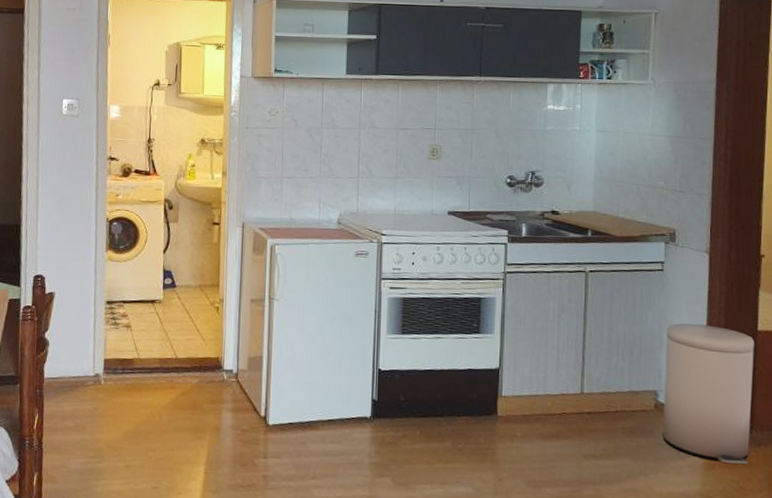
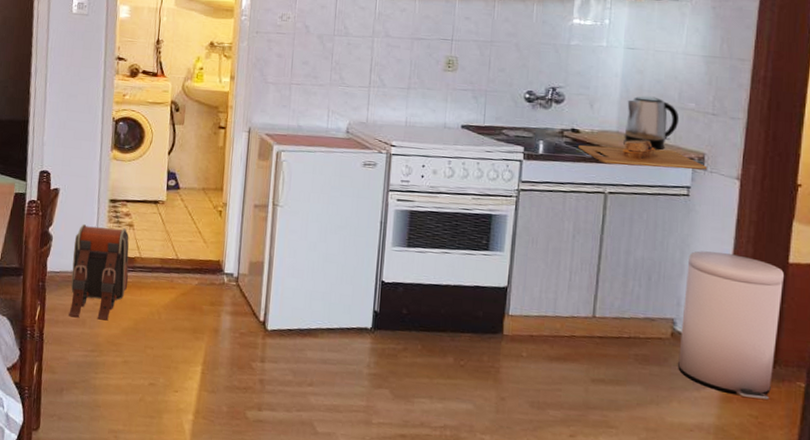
backpack: none [68,328,128,425] -> present [69,224,129,321]
cutting board: none [558,219,678,246] -> present [577,140,707,170]
kettle: none [600,176,650,228] -> present [623,95,679,151]

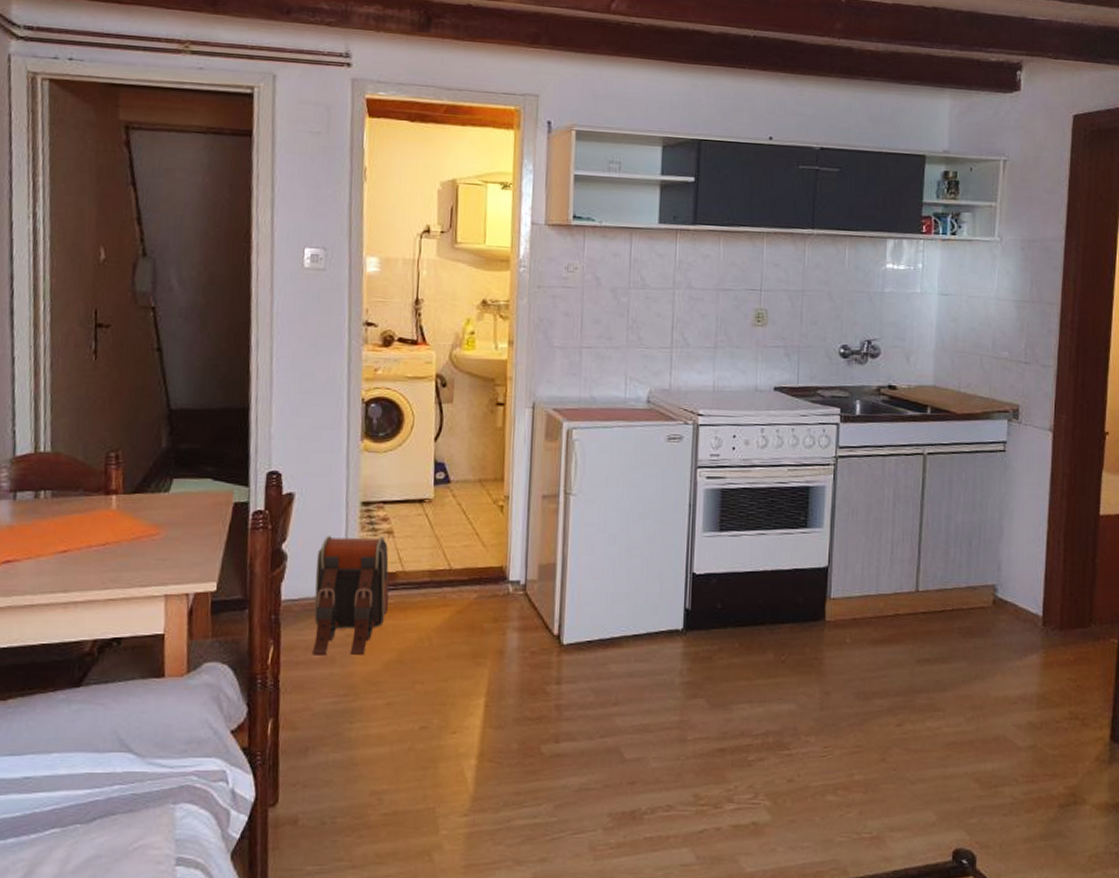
cutting board: present [577,140,707,170] -> none [895,394,1021,423]
kettle: present [623,95,679,151] -> none [941,346,994,404]
pedal bin: present [677,251,784,401] -> none [999,509,1096,662]

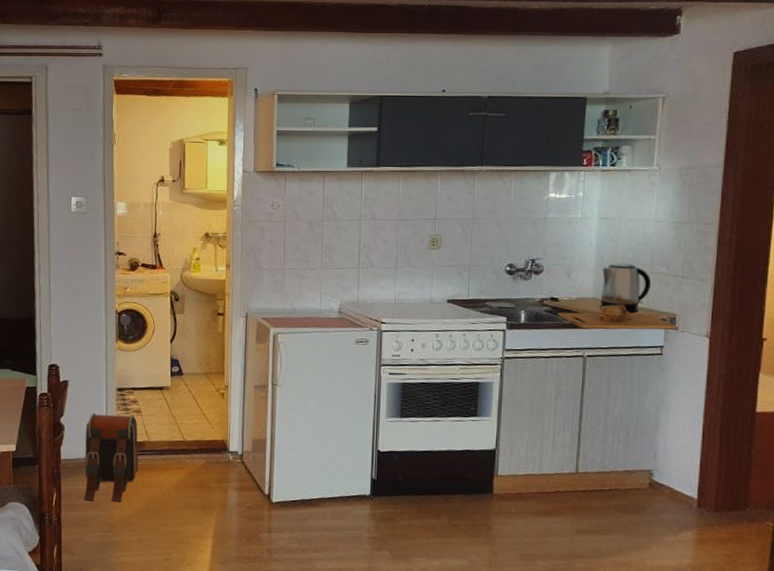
cutting board: none [895,394,1021,423] -> present [557,305,678,330]
kettle: none [941,346,994,404] -> present [600,263,652,314]

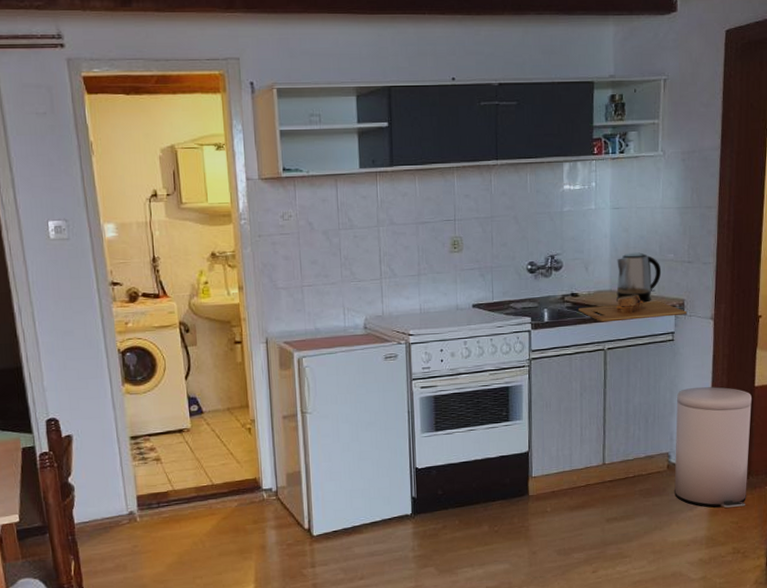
backpack: present [84,413,139,502] -> none [99,463,165,564]
pedal bin: none [655,405,752,541] -> present [673,387,752,509]

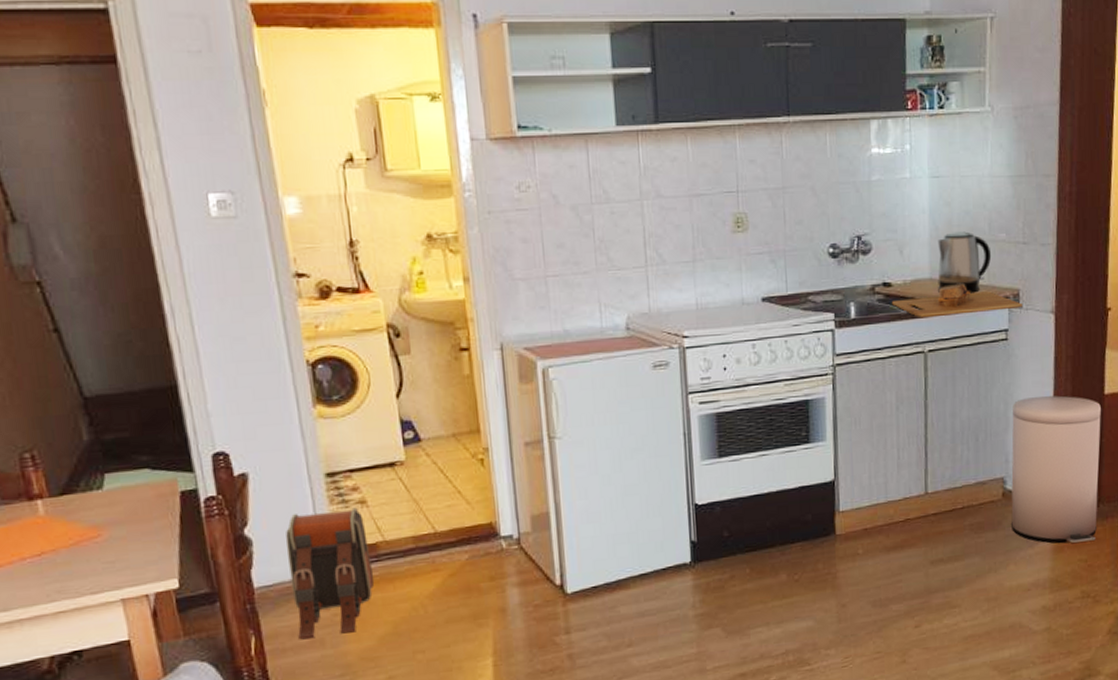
backpack: none [99,463,165,564] -> present [286,507,375,639]

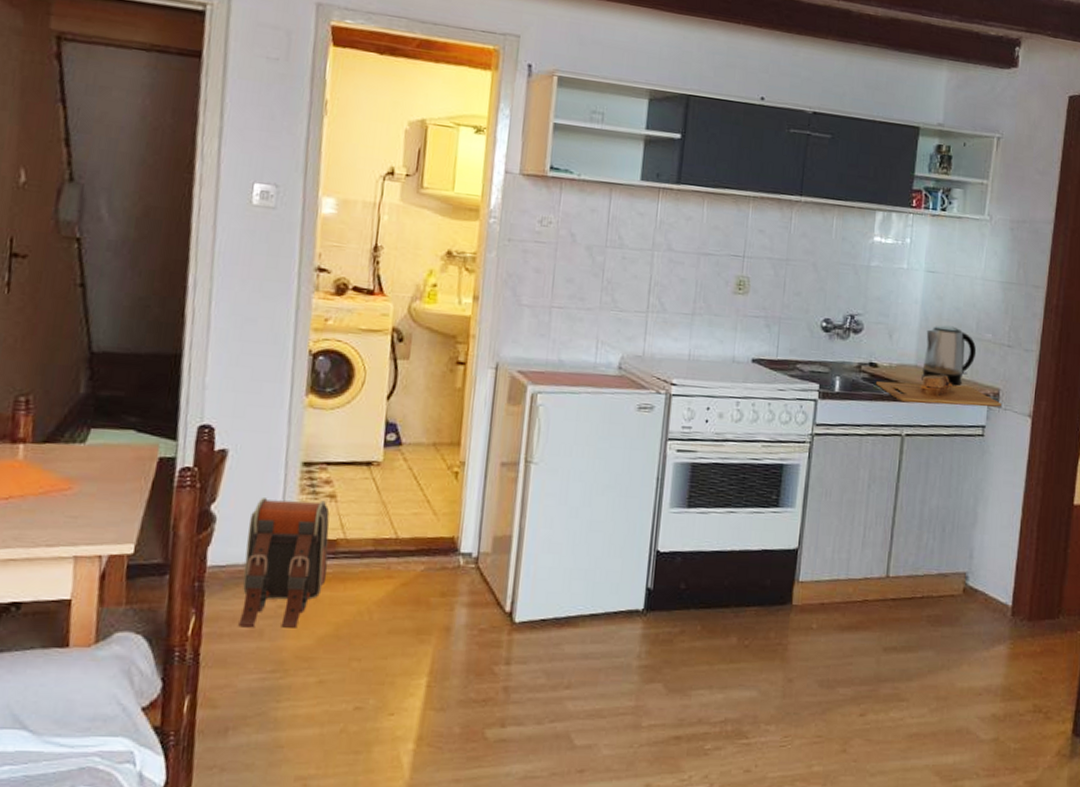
pedal bin: present [1010,395,1101,544] -> none [968,496,1069,654]

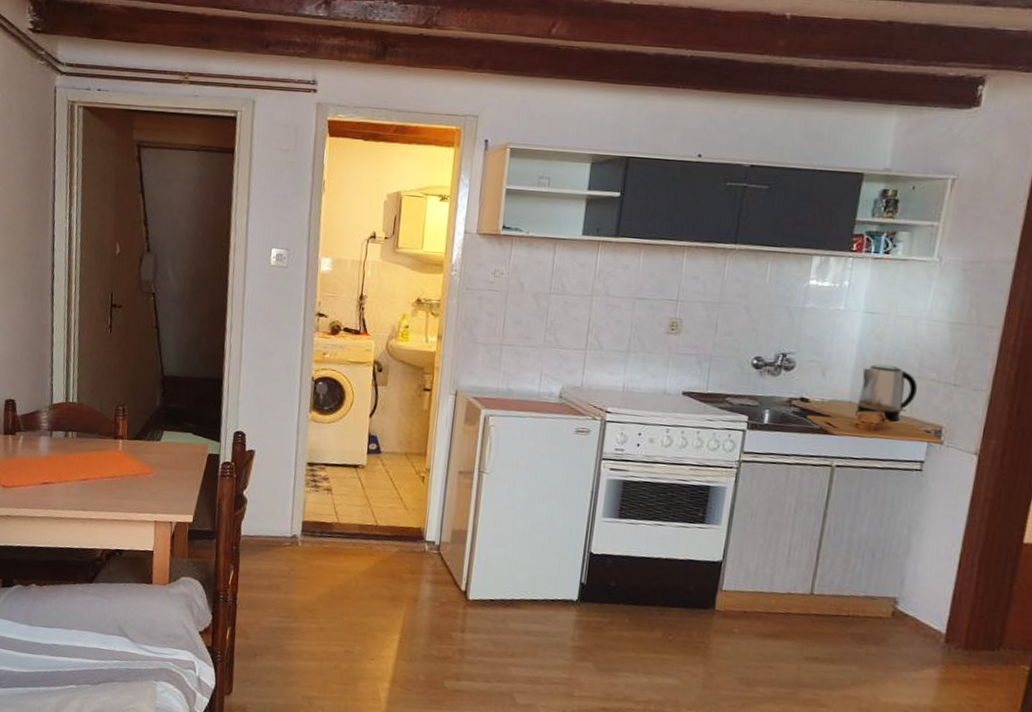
backpack: present [238,498,330,628] -> none [263,488,327,587]

